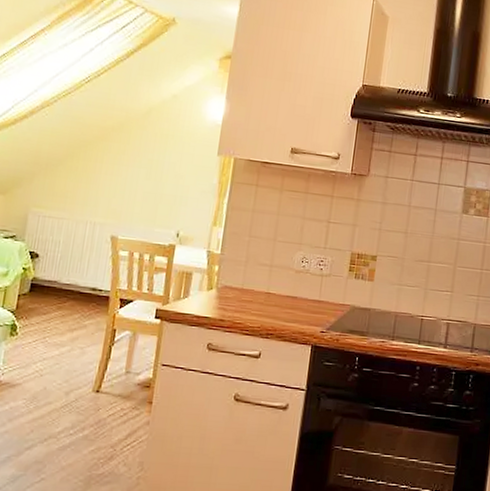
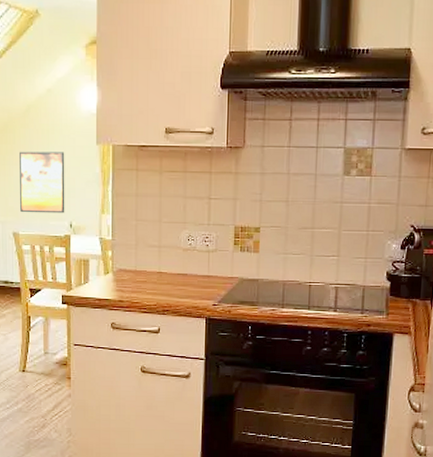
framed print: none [123,152,182,222] -> present [20,151,65,214]

